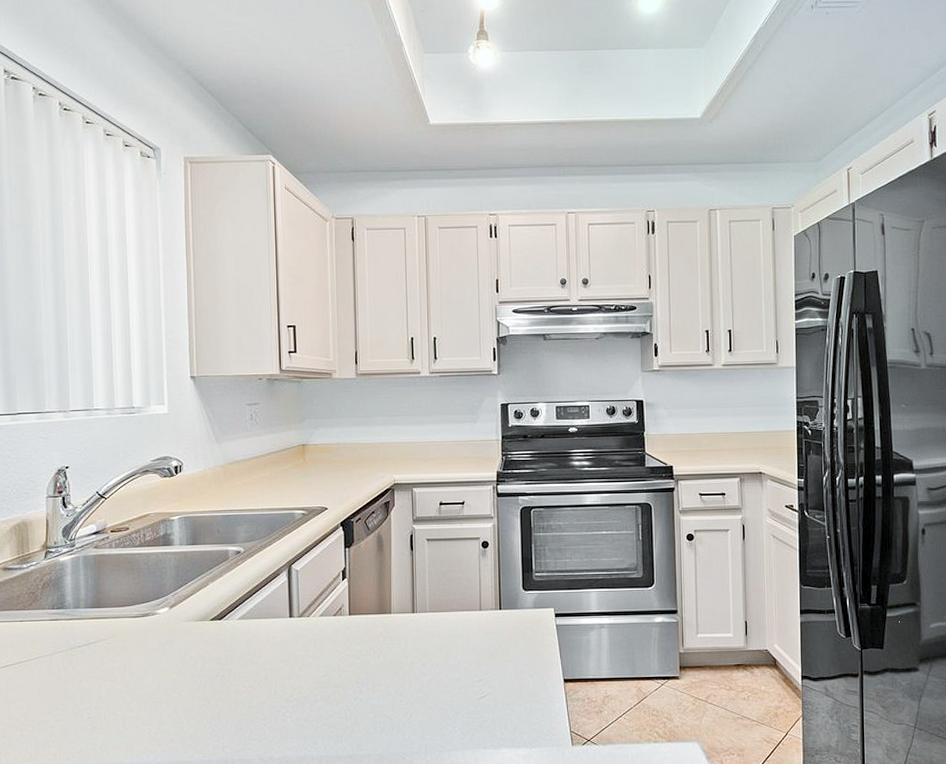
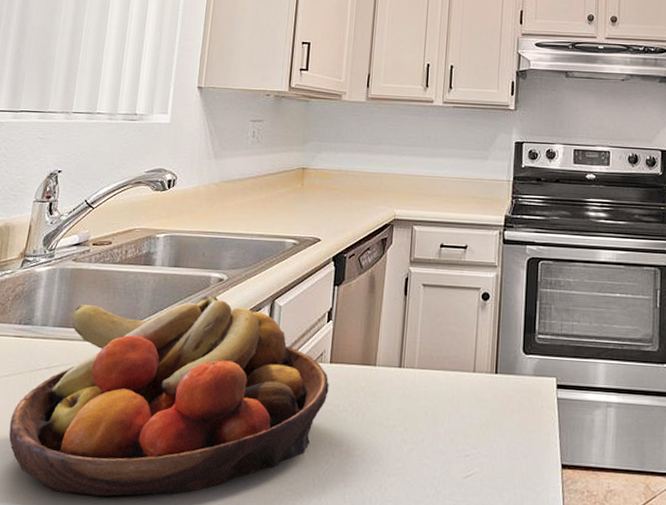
fruit bowl: none [59,566,351,748] -> present [8,294,329,497]

